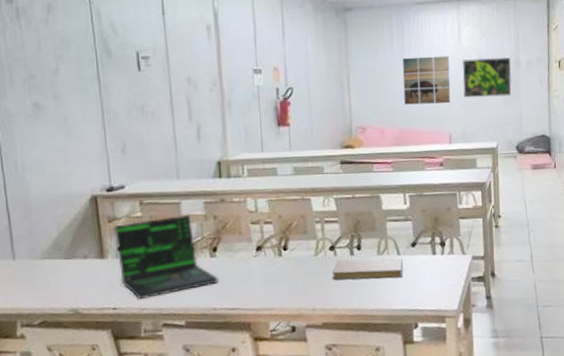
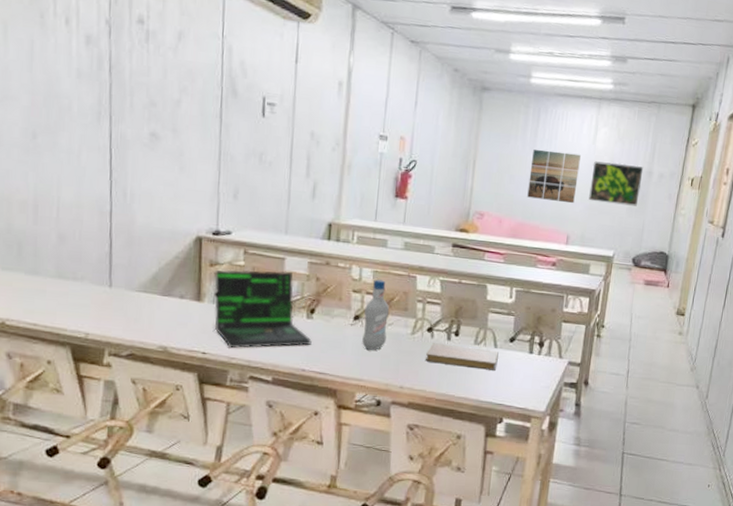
bottle: none [265,207,291,278] -> present [362,279,389,350]

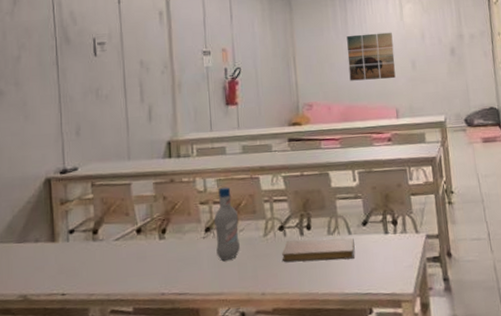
laptop: present [214,269,312,349] -> none [66,196,167,285]
map: present [589,161,644,206] -> none [405,31,456,73]

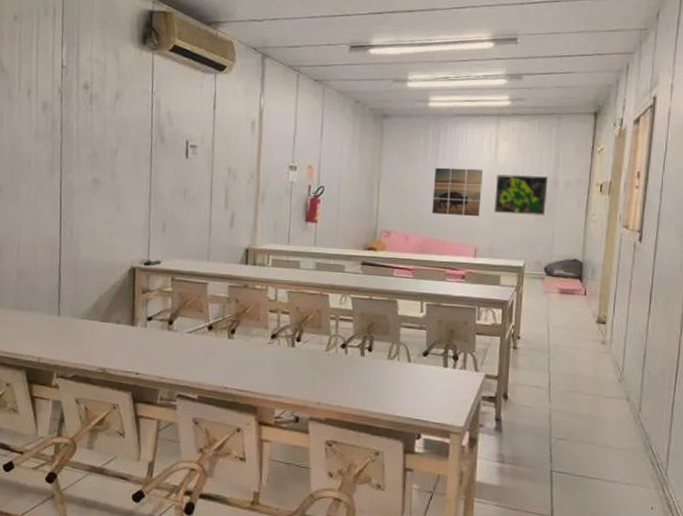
bottle: present [214,187,240,261] -> none [279,299,304,367]
notebook: present [282,237,355,262] -> none [341,359,413,385]
map: none [405,31,456,73] -> present [494,174,549,216]

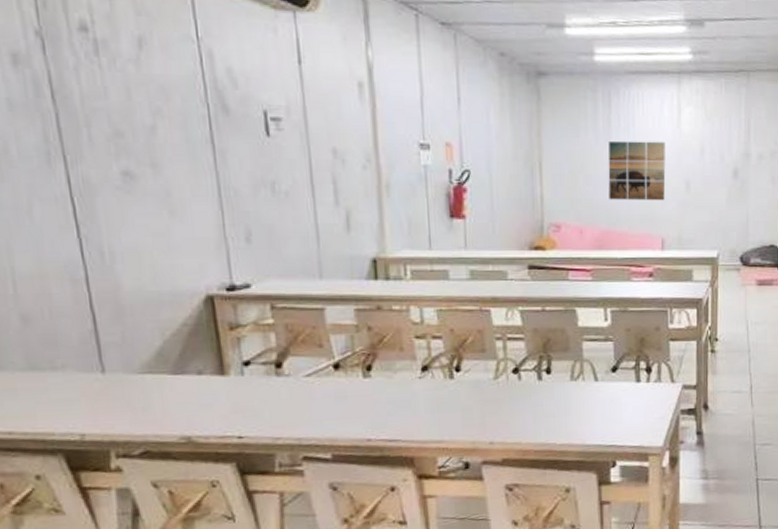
map: present [494,174,549,216] -> none [680,147,740,196]

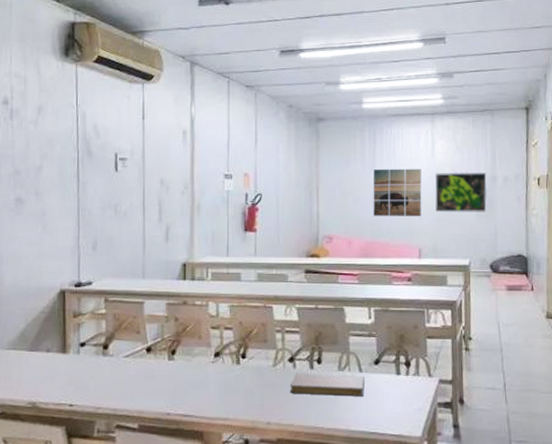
notebook: none [515,384,601,409] -> present [290,373,365,397]
map: none [680,147,740,196] -> present [434,172,487,212]

